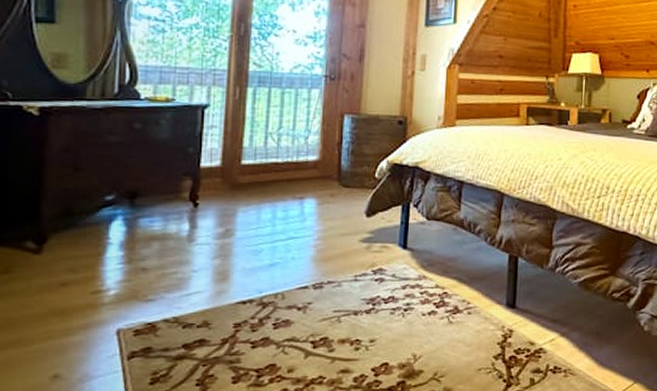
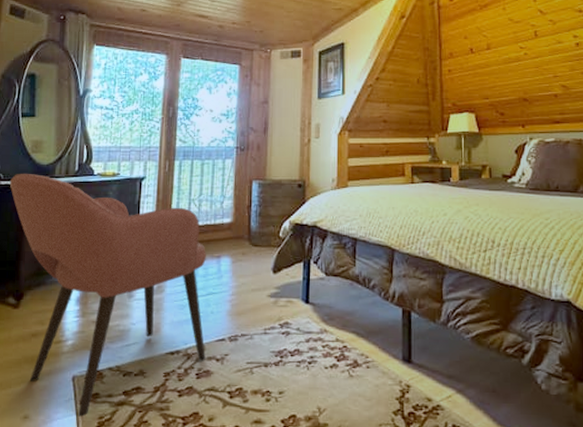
armchair: none [21,93,286,373] -> present [9,174,206,417]

